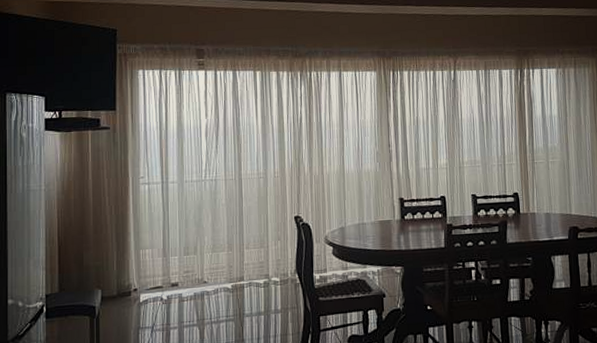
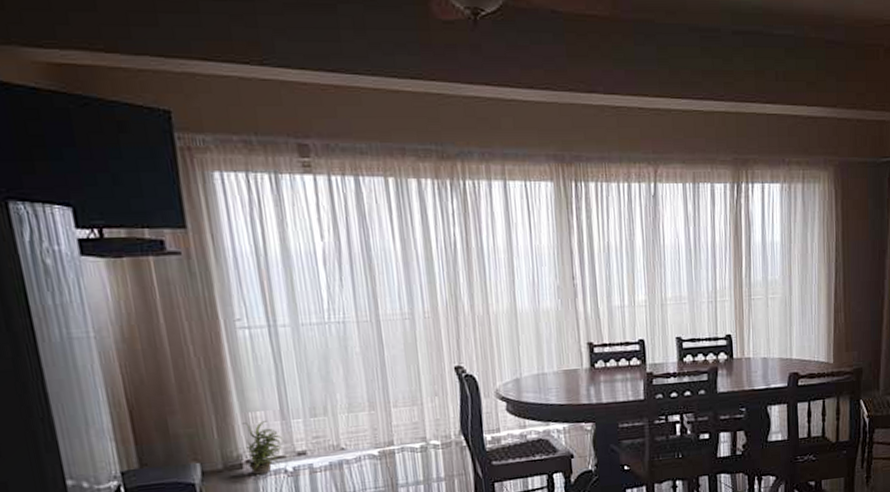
potted plant: none [133,257,163,302] -> present [242,421,284,476]

